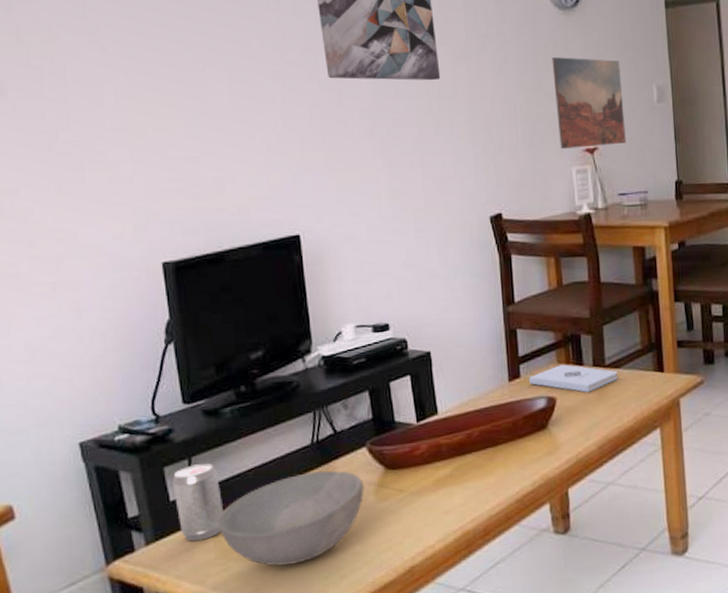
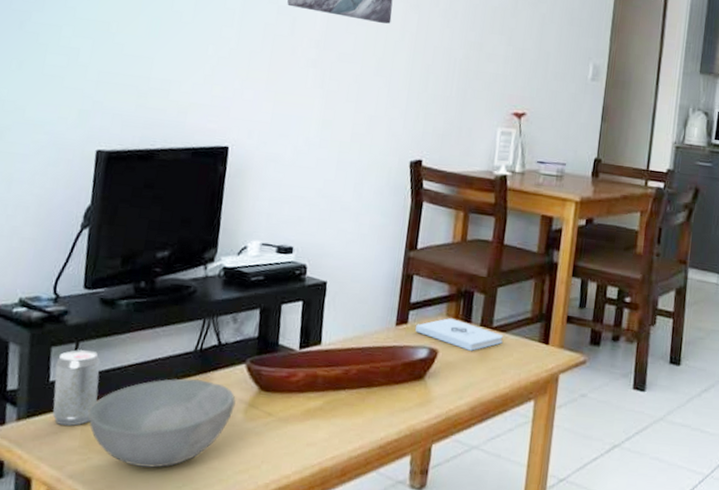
wall art: present [552,57,626,149] -> none [490,21,562,114]

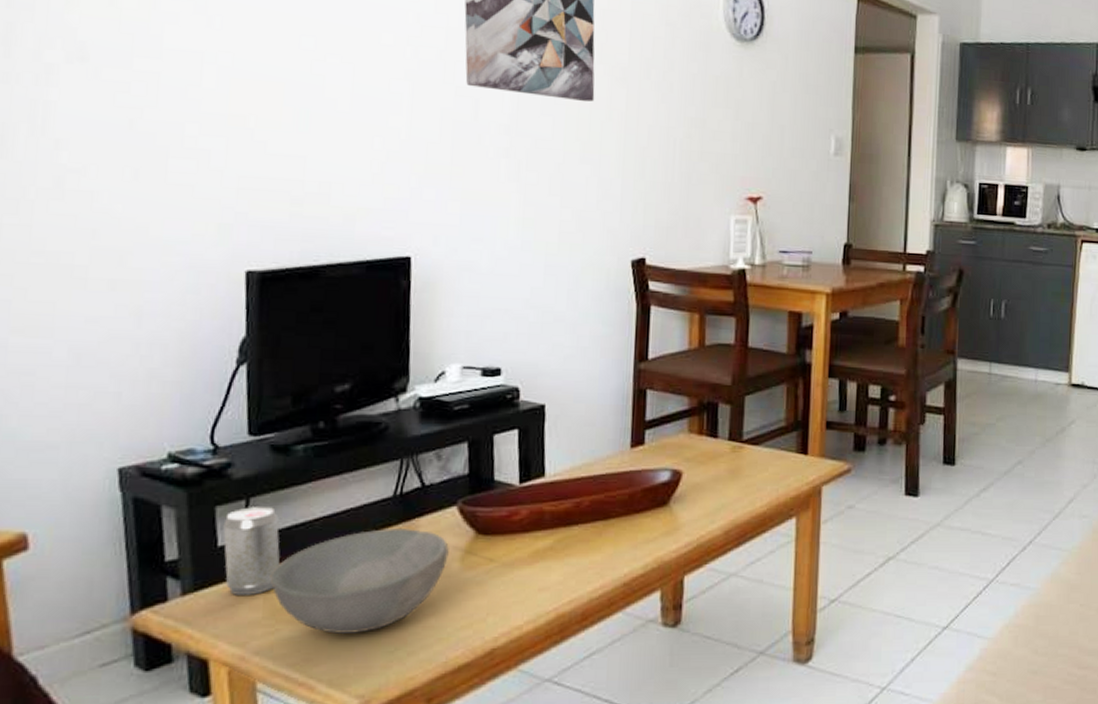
notepad: present [415,318,503,351] -> none [653,435,756,469]

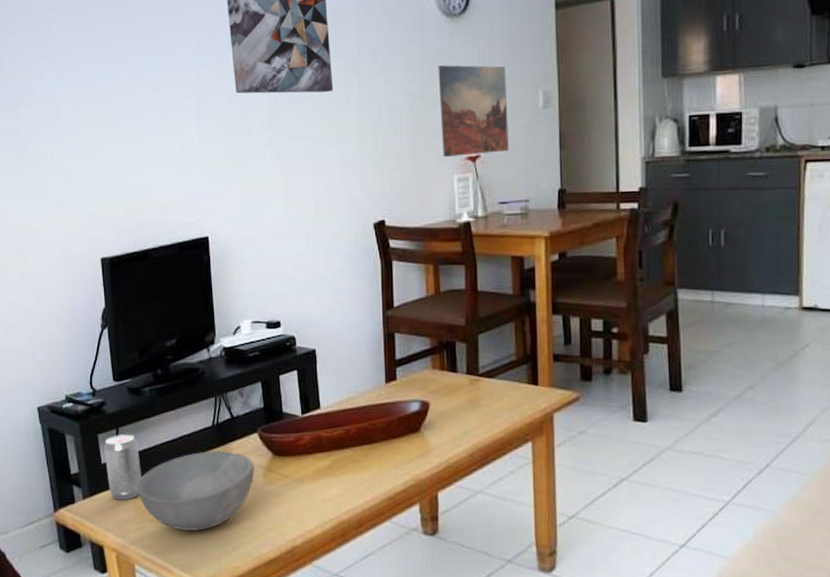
wall art: none [720,92,797,197] -> present [438,65,509,157]

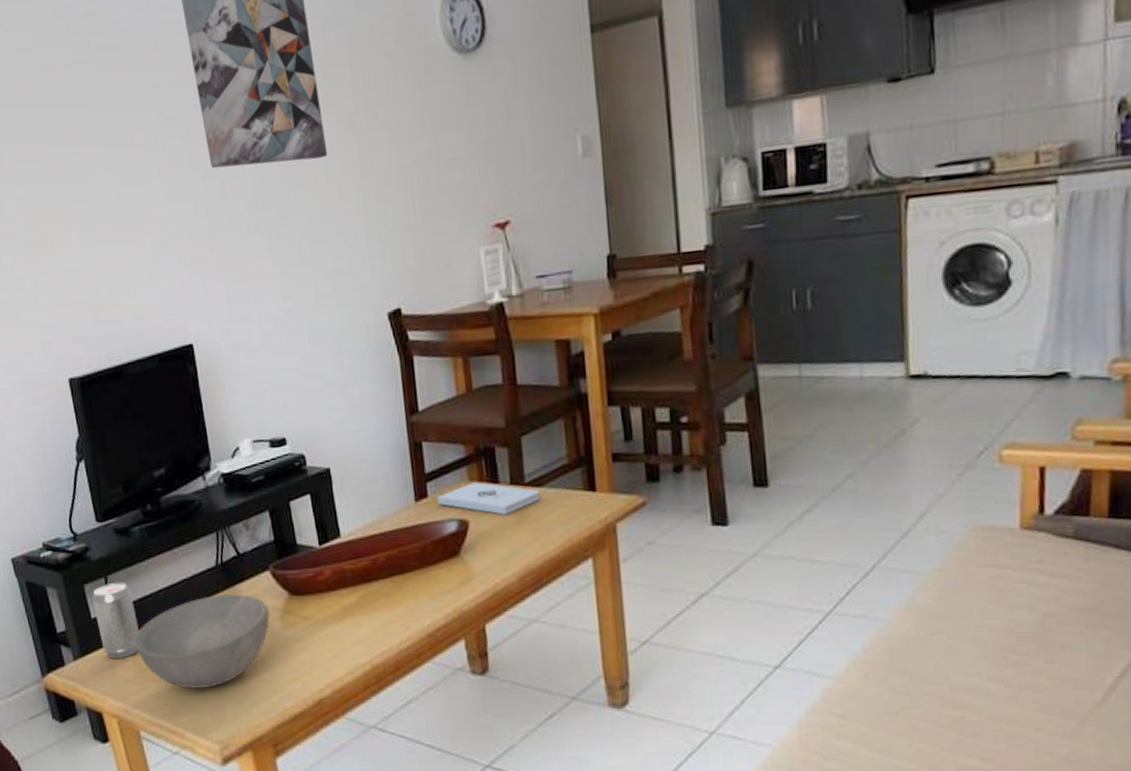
notepad: none [404,370,491,399] -> present [436,482,540,515]
wall art: present [438,65,509,157] -> none [452,109,544,226]

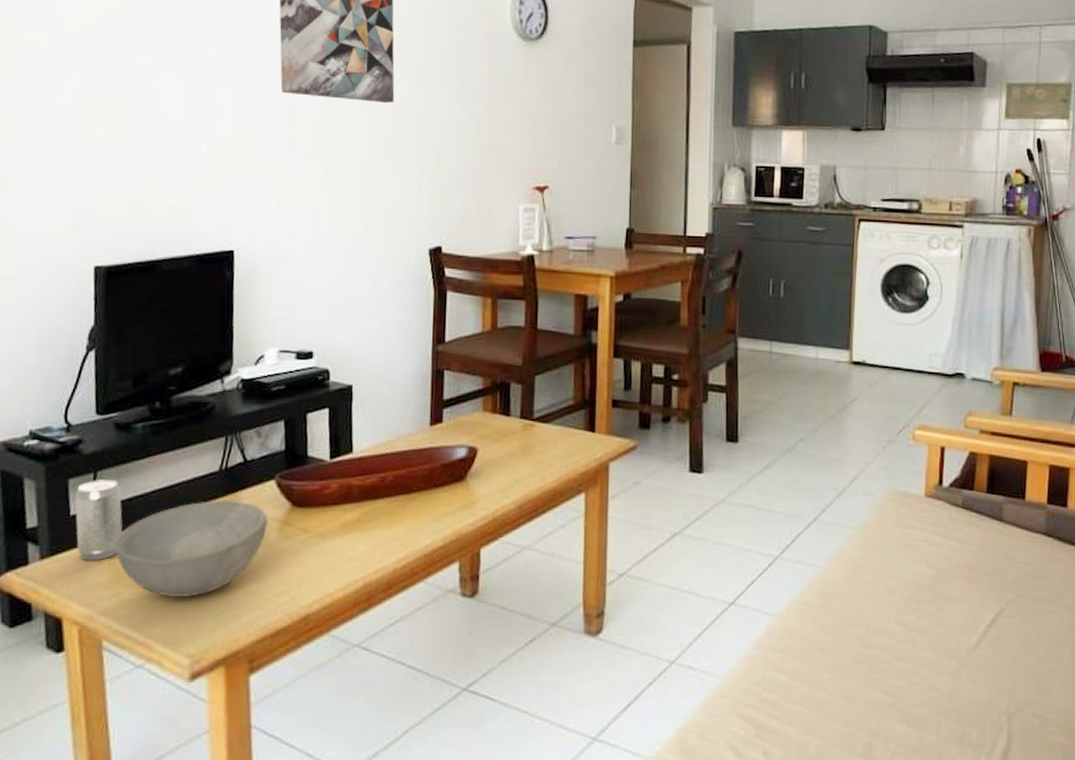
notepad: present [436,482,540,515] -> none [450,413,546,446]

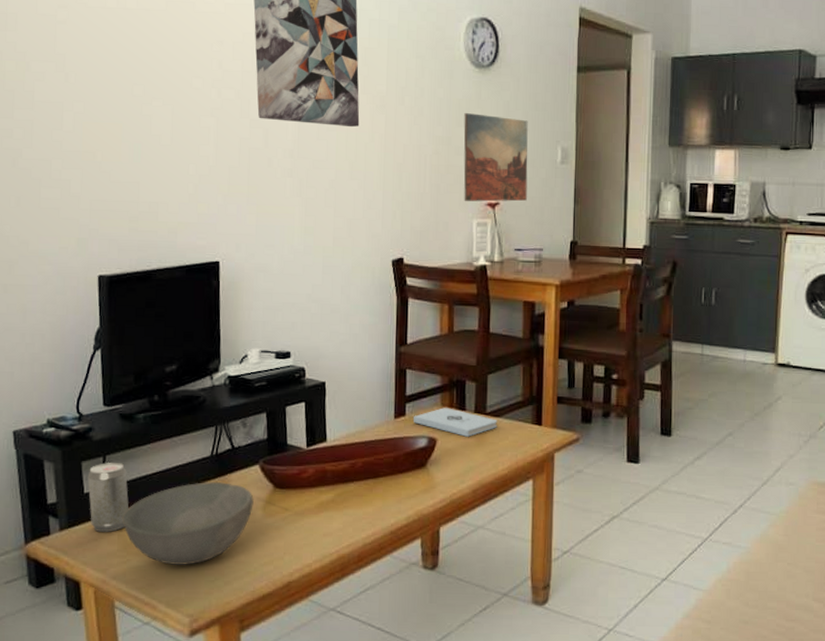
notepad: none [450,413,546,446] -> present [412,407,497,437]
wall art: none [509,89,580,185] -> present [464,113,528,202]

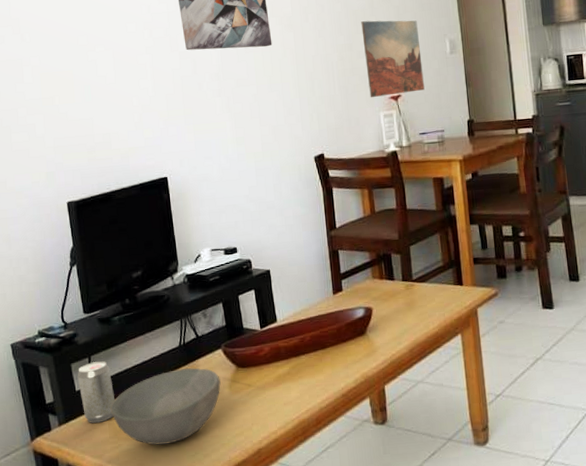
notepad: present [412,407,497,437] -> none [349,279,424,303]

